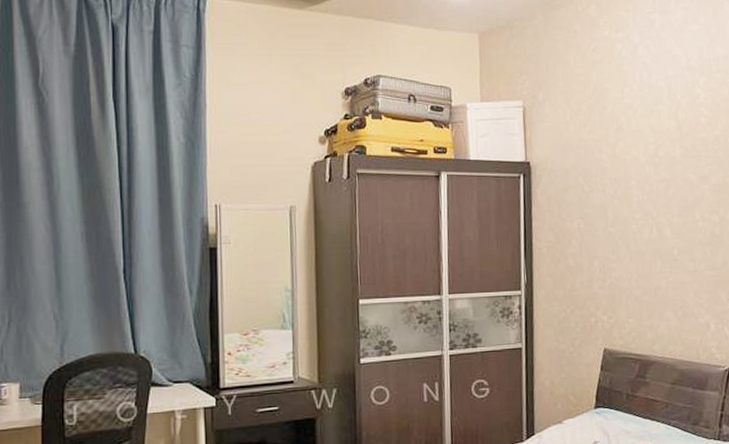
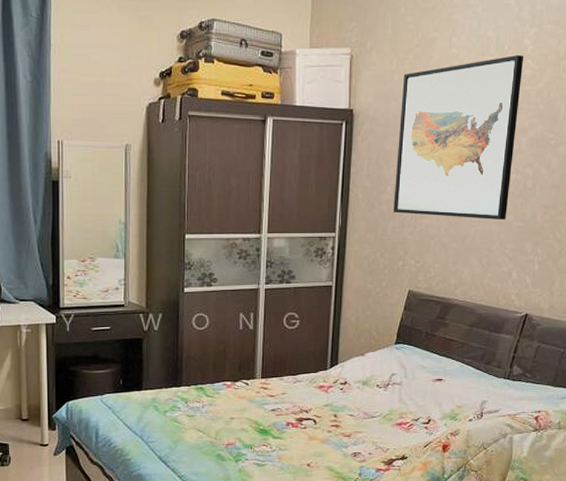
wall art: none [578,103,698,270] -> present [393,54,524,219]

